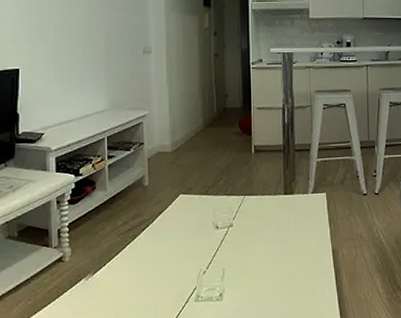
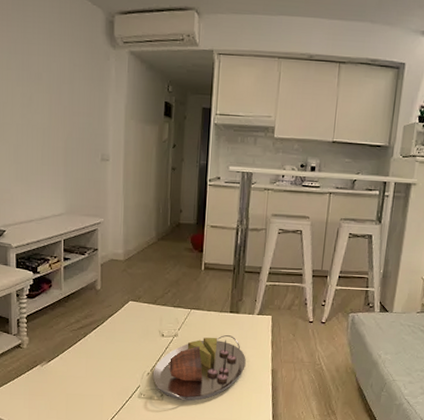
serving tray: none [209,219,305,298] -> present [152,335,246,401]

